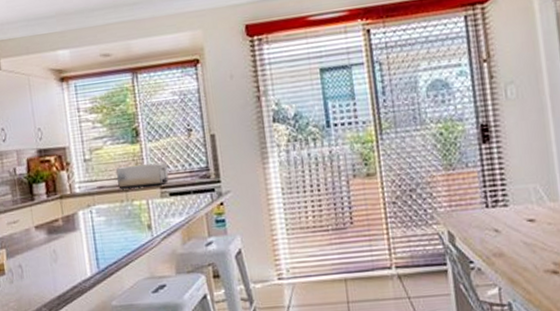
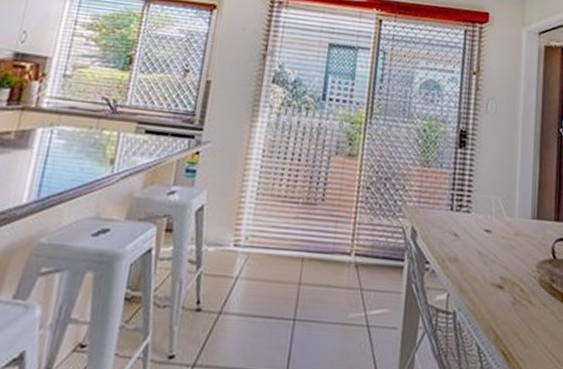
toaster: present [116,162,169,189] -> none [92,91,153,121]

